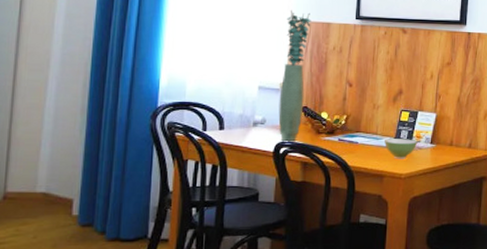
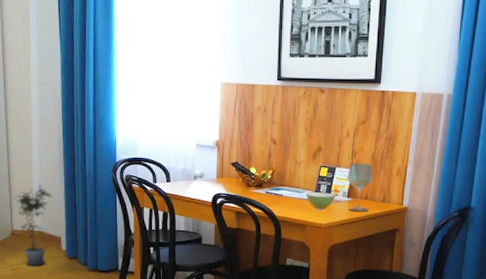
potted plant: none [11,134,67,239] -> present [13,184,52,267]
vase: present [278,9,311,141] -> none [214,72,238,193]
wine glass: none [430,106,459,159] -> present [347,162,373,212]

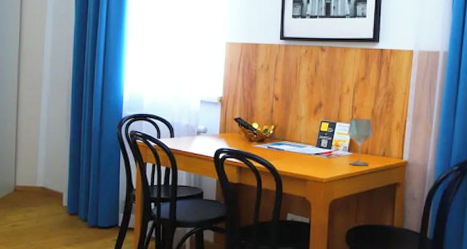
potted plant: present [13,184,52,267] -> none [18,140,57,223]
bowl: present [306,192,336,212] -> none [307,147,336,166]

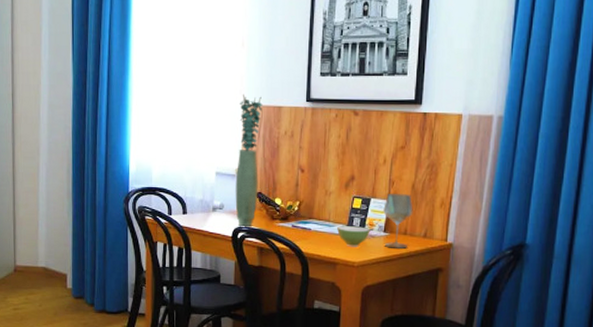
vase: none [217,32,242,148] -> present [235,93,263,226]
bowl: none [307,147,336,166] -> present [337,226,371,248]

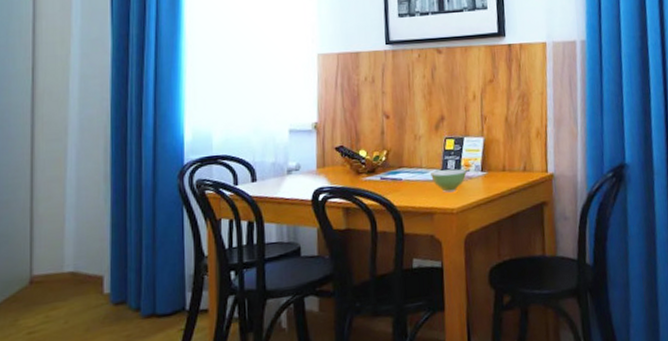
vase: present [235,93,263,226] -> none [312,42,340,187]
wine glass: present [383,193,413,249] -> none [478,128,510,188]

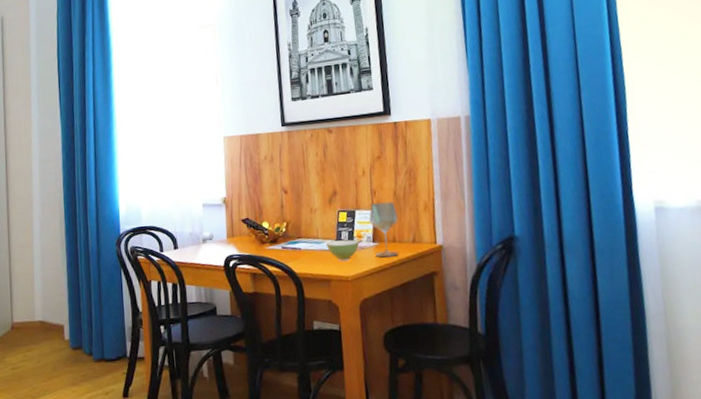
wine glass: none [478,128,510,188] -> present [369,201,399,258]

